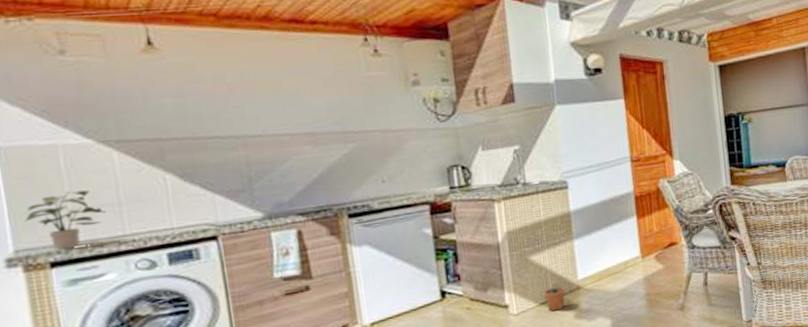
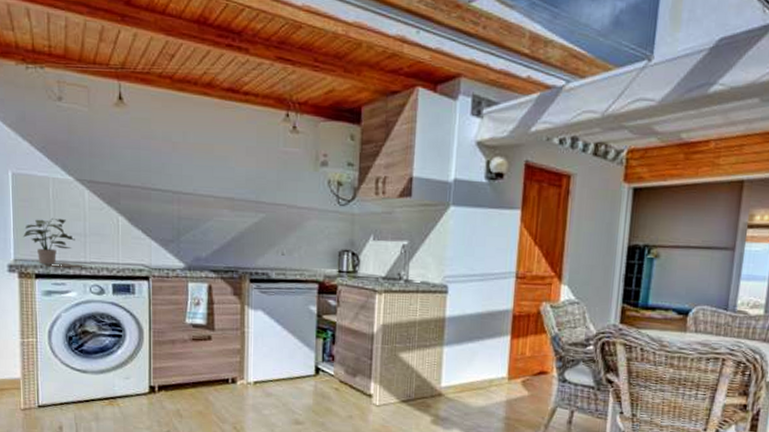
planter: present [544,286,566,312] -> none [407,388,427,412]

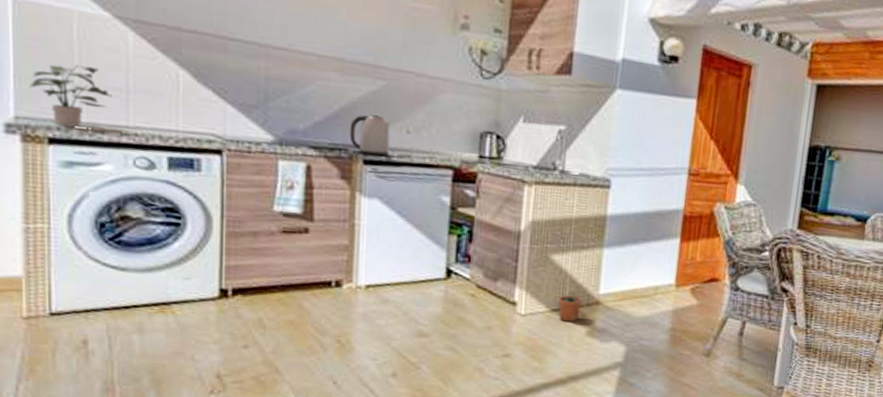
kettle: none [239,242,270,276] -> present [349,115,391,157]
planter: none [407,388,427,412] -> present [558,295,583,322]

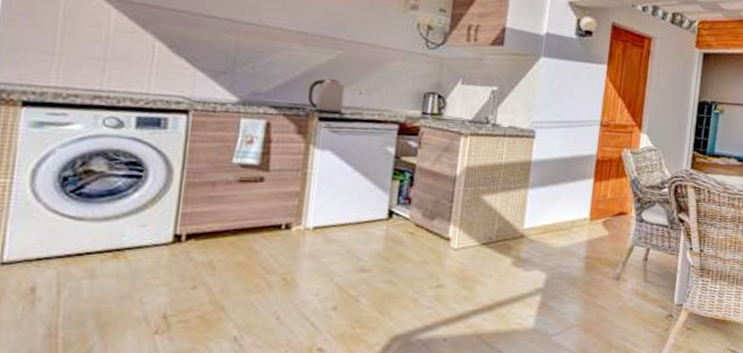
potted plant: present [30,64,112,127] -> none [10,36,90,91]
planter: present [558,295,583,322] -> none [487,230,509,254]

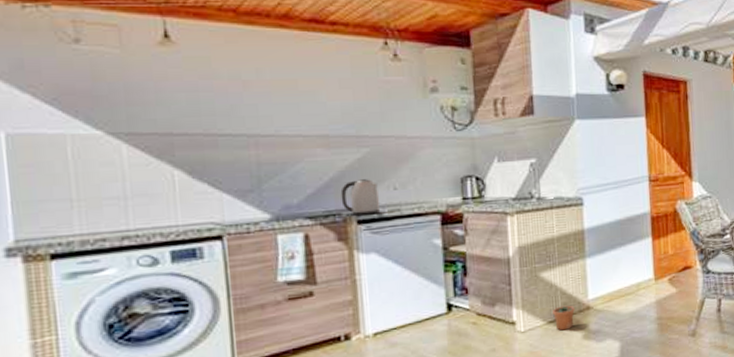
planter: none [487,230,509,254] -> present [553,305,575,331]

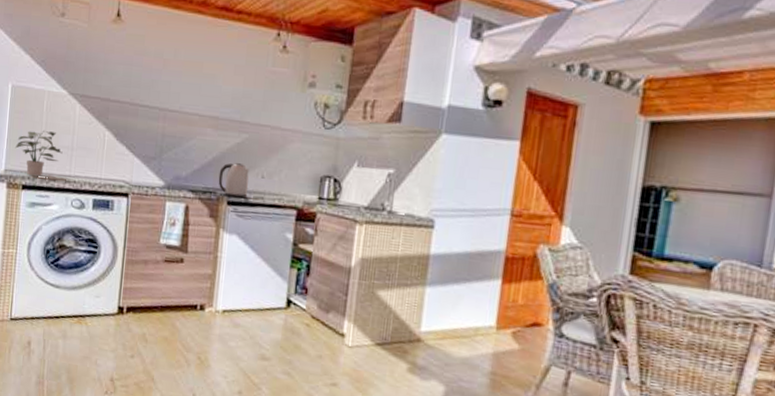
potted plant: none [28,182,111,242] -> present [15,130,63,177]
planter: present [553,305,575,331] -> none [382,330,405,358]

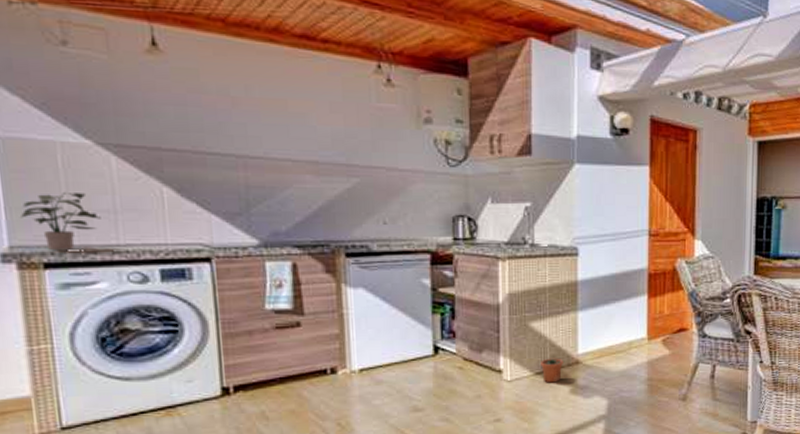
kettle: present [218,163,249,199] -> none [329,211,370,248]
planter: none [382,330,405,358] -> present [541,358,563,383]

